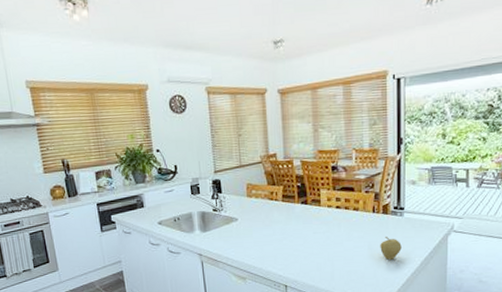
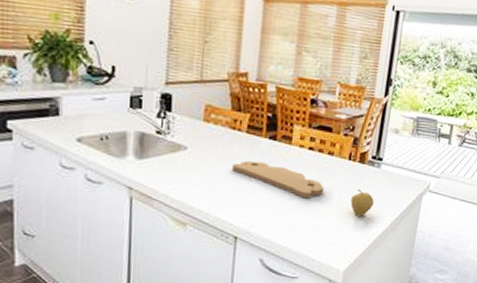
cutting board: none [275,223,355,249] -> present [232,160,324,199]

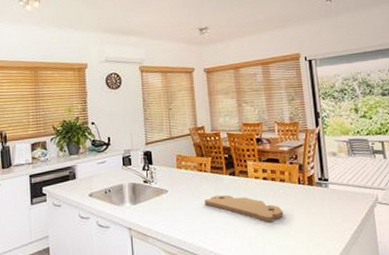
fruit: present [350,188,374,216] -> none [309,208,331,233]

